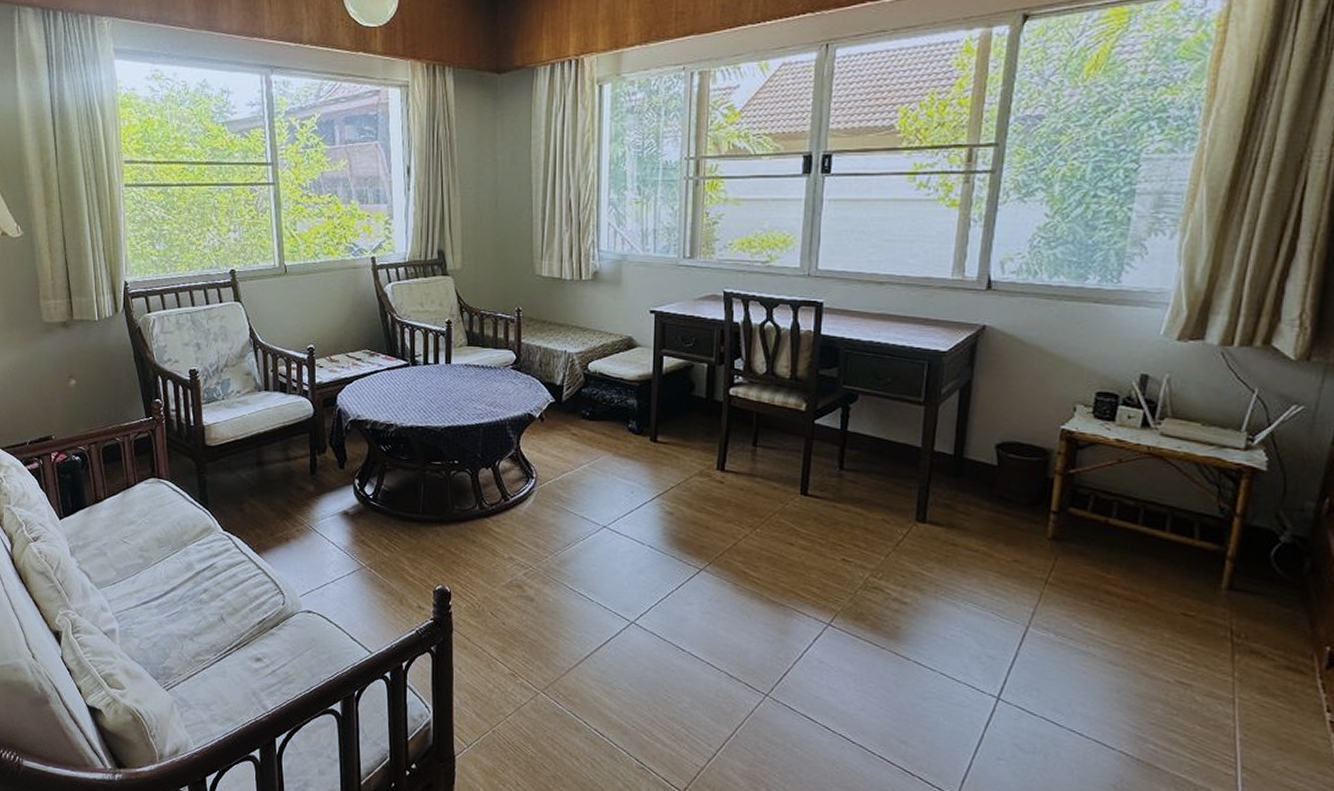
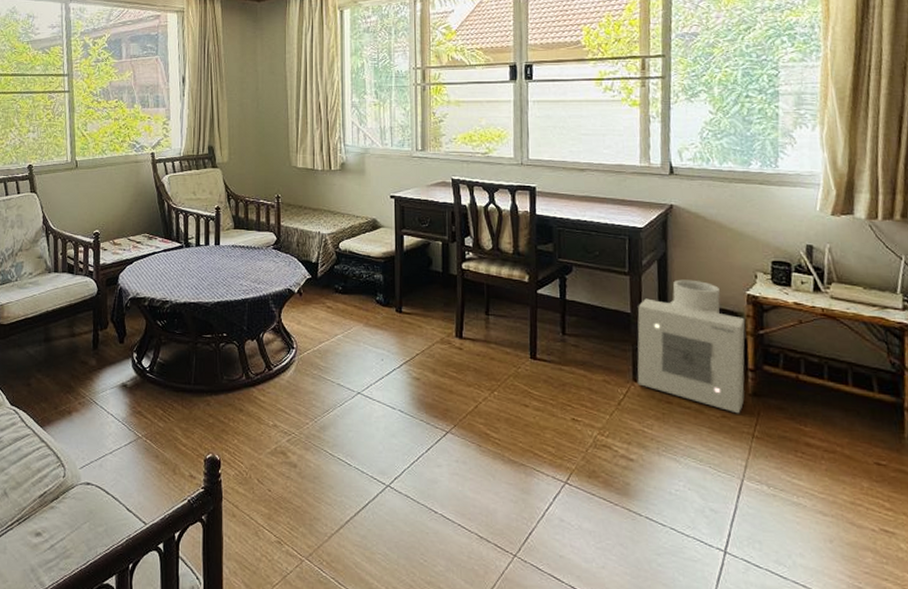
air purifier: none [920,411,1055,559] -> present [637,279,745,414]

